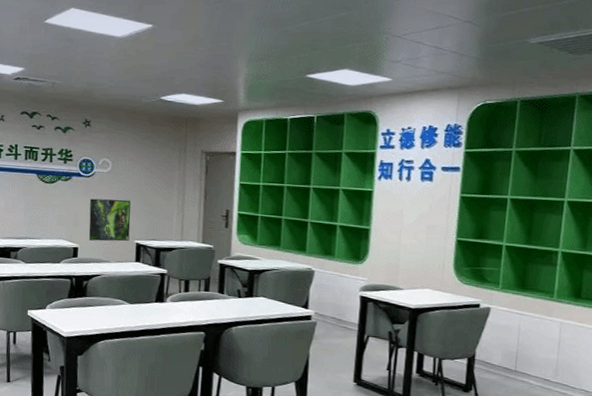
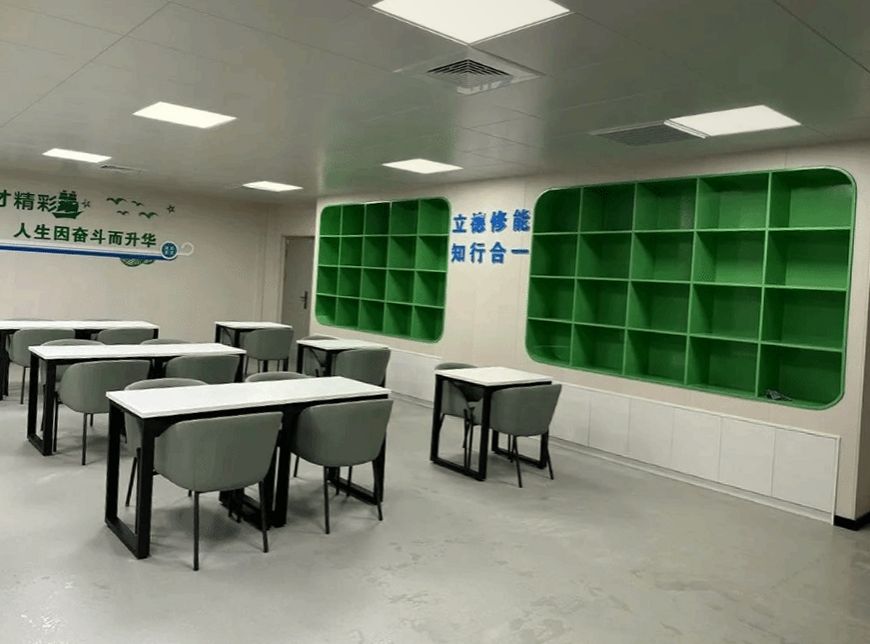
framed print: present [89,198,131,242] -> none [169,281,212,323]

